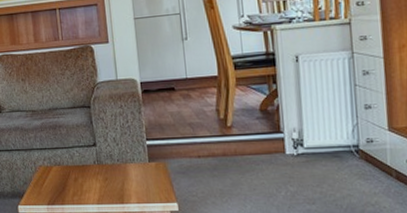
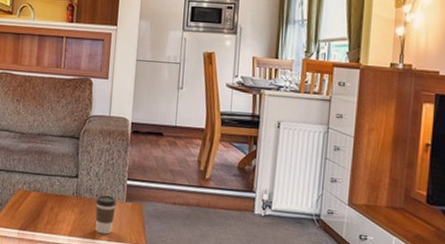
coffee cup: none [118,158,140,198] -> present [95,195,117,235]

